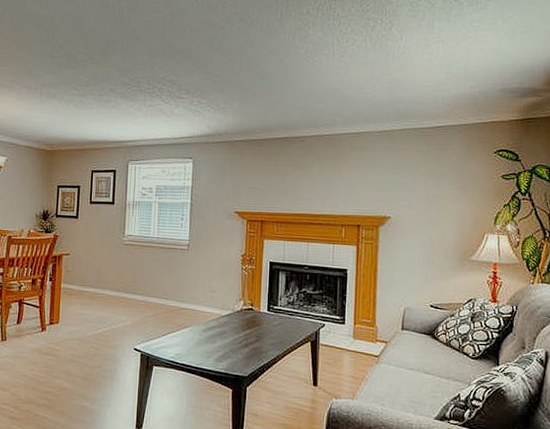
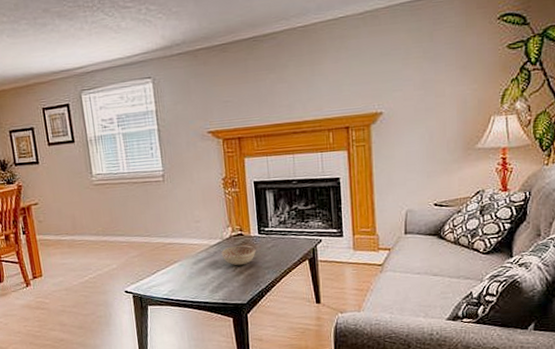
decorative bowl: none [230,319,263,339] -> present [221,245,256,266]

